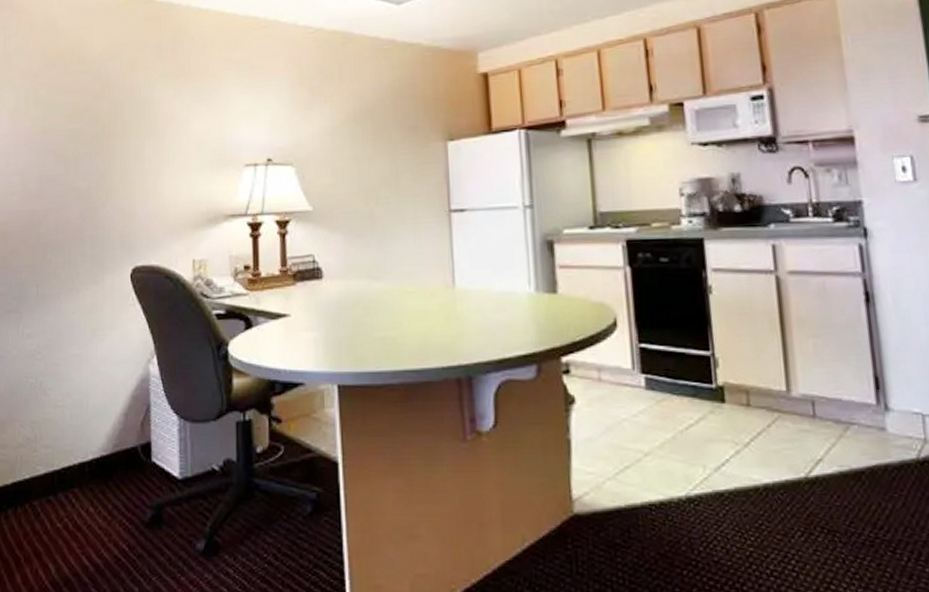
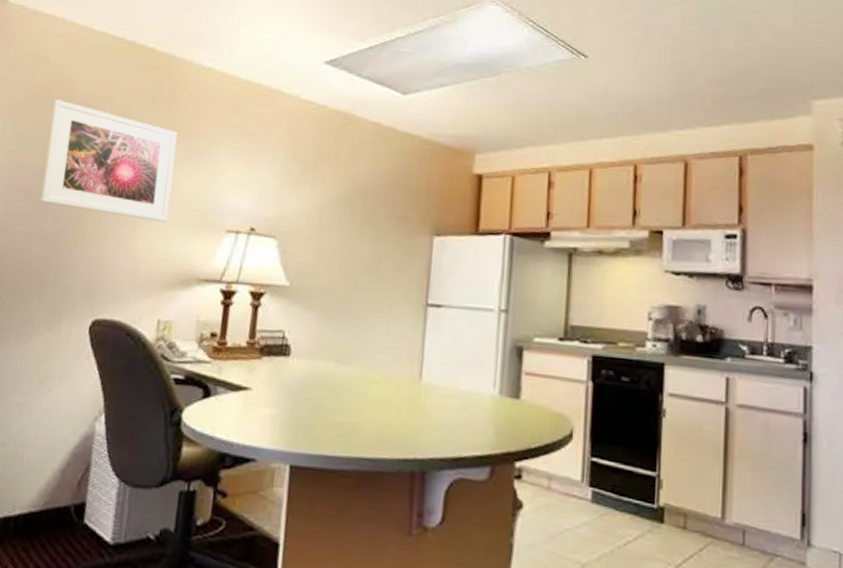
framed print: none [67,62,189,165] -> present [40,99,178,222]

